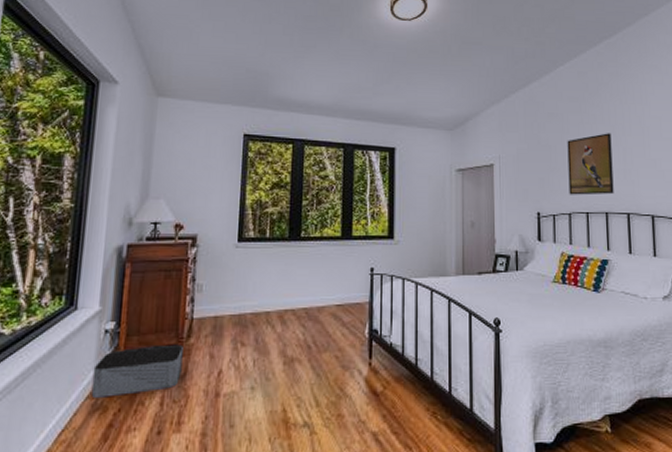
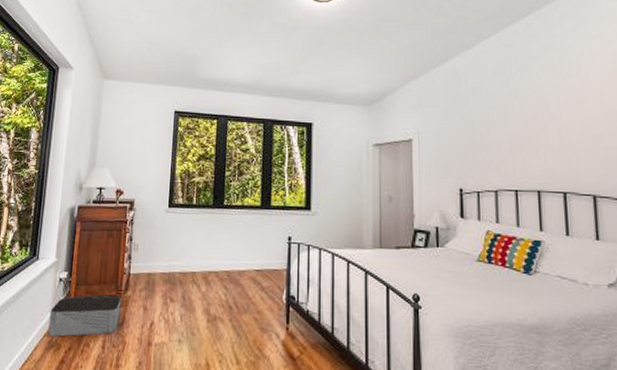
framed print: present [567,133,614,195] -> none [492,107,548,172]

